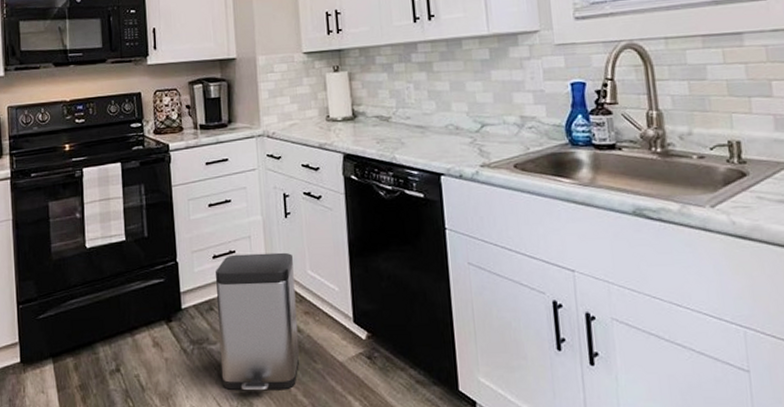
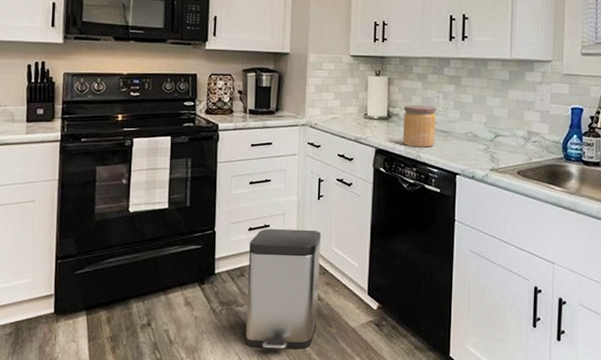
jar: none [370,98,411,148] -> present [403,104,436,148]

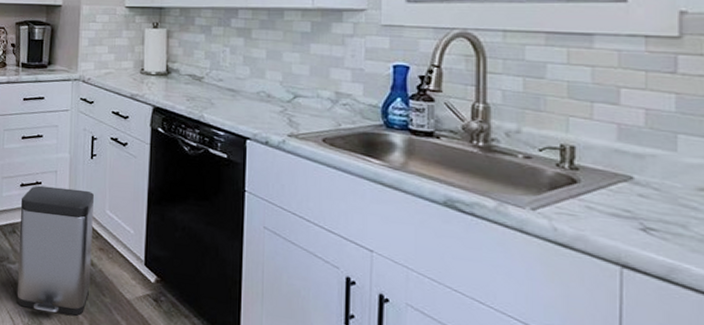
jar: present [403,104,436,148] -> none [184,59,222,107]

